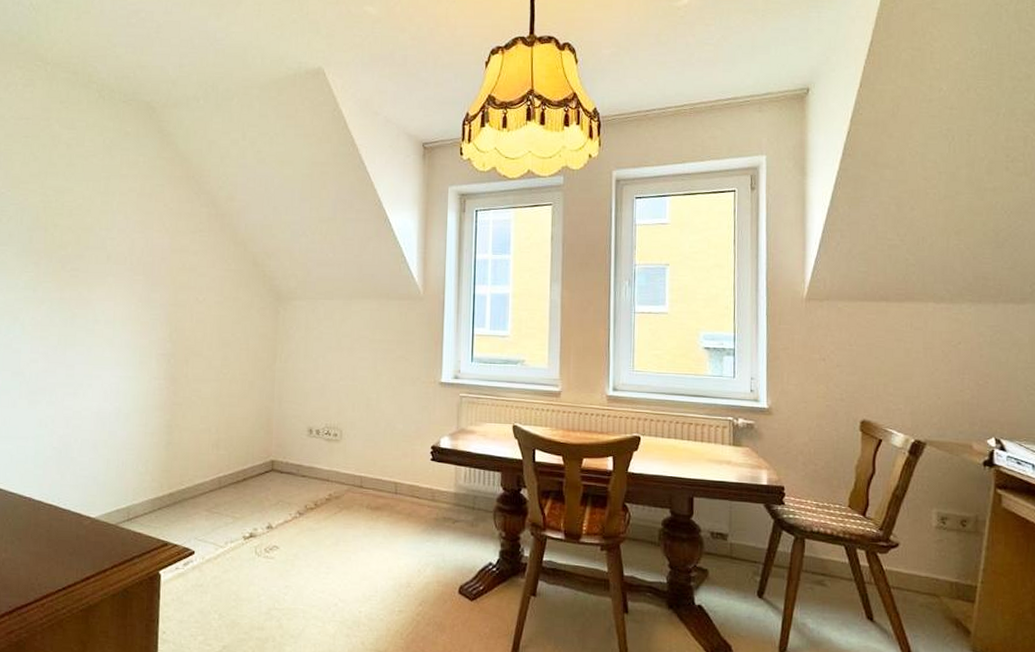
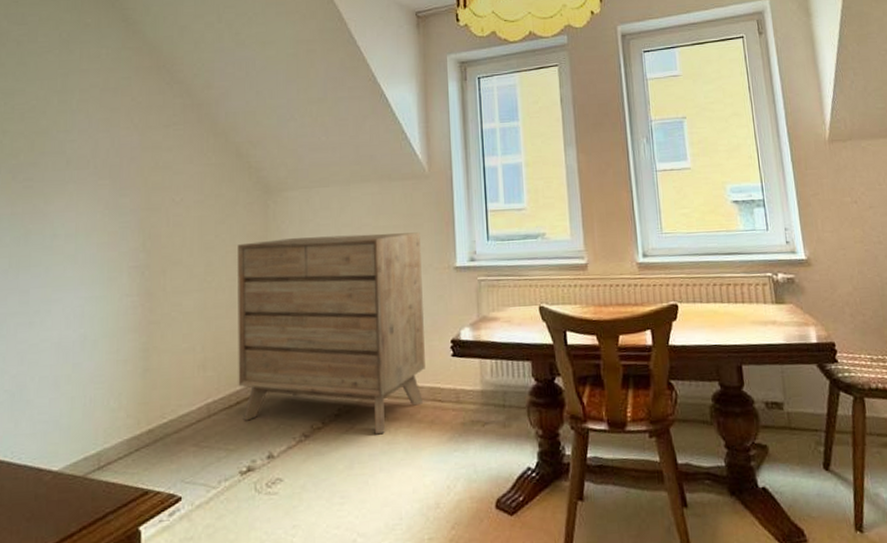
dresser: none [245,342,411,520] -> present [237,232,425,435]

